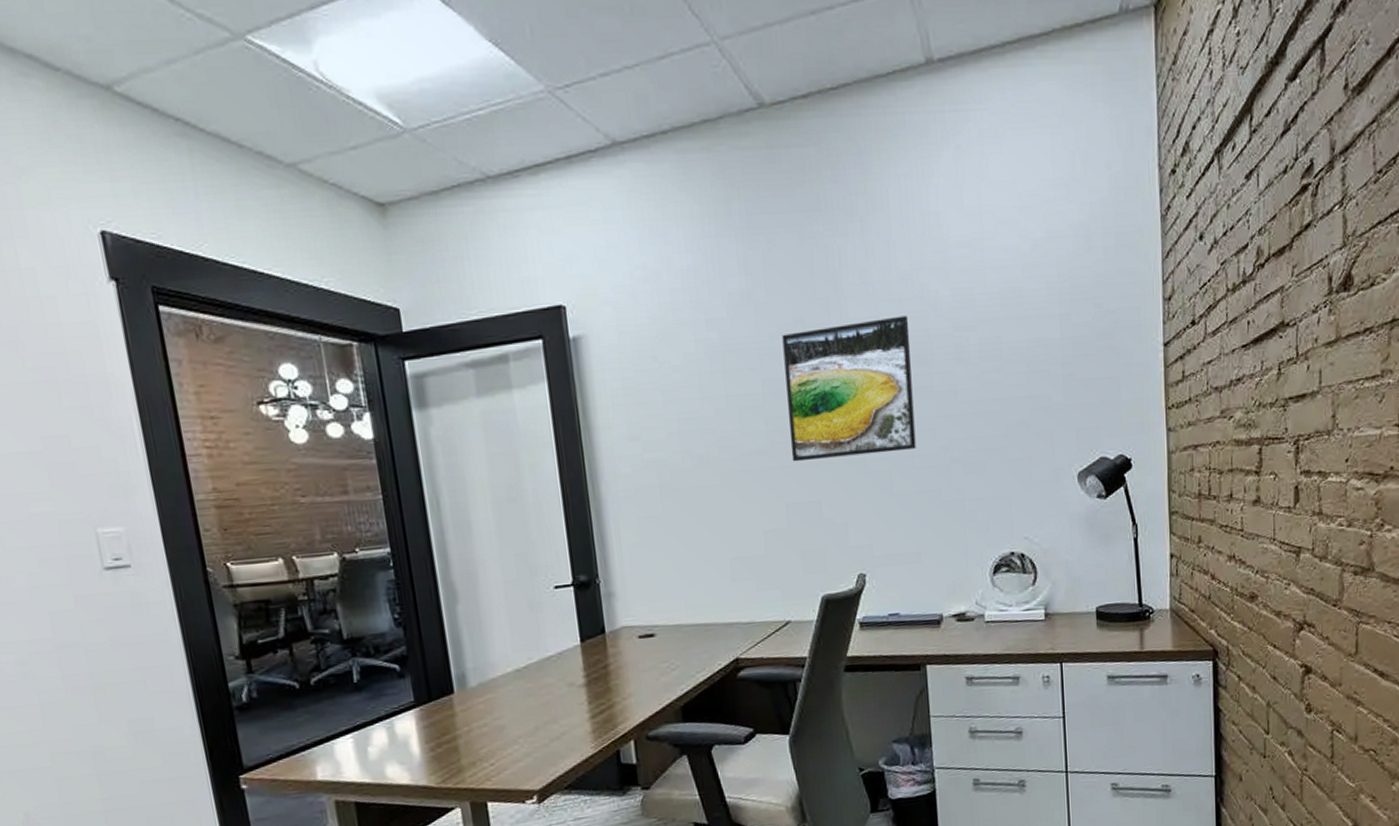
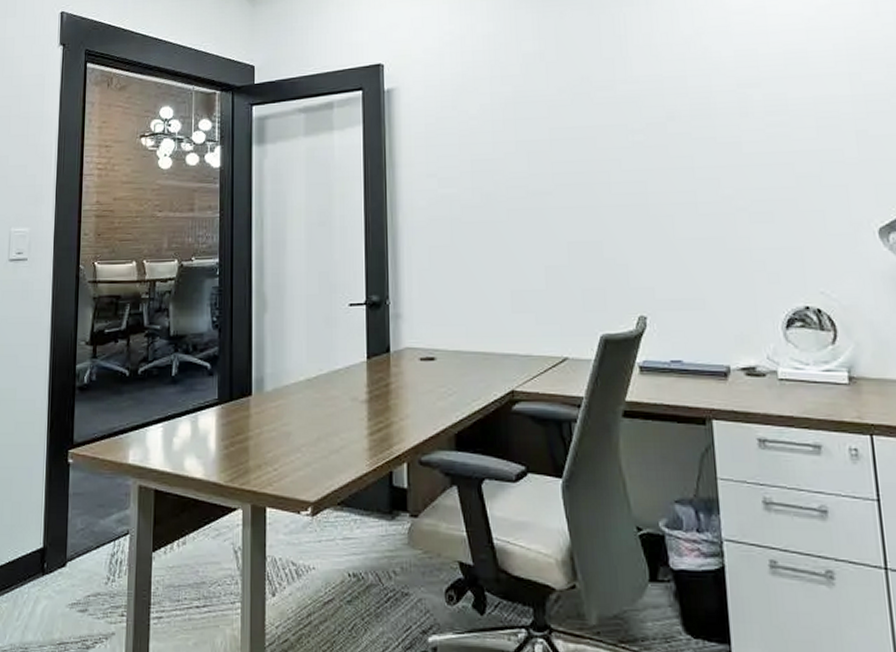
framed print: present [782,315,916,462] -> none [570,74,700,203]

